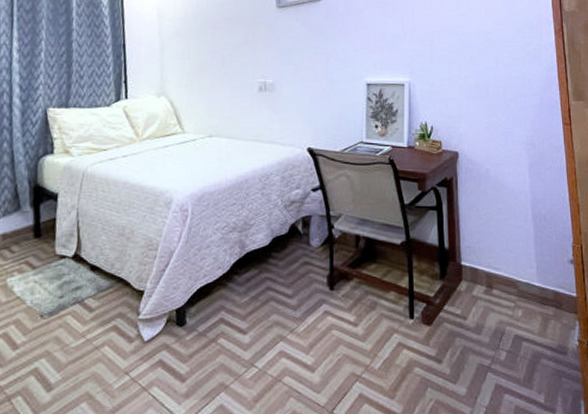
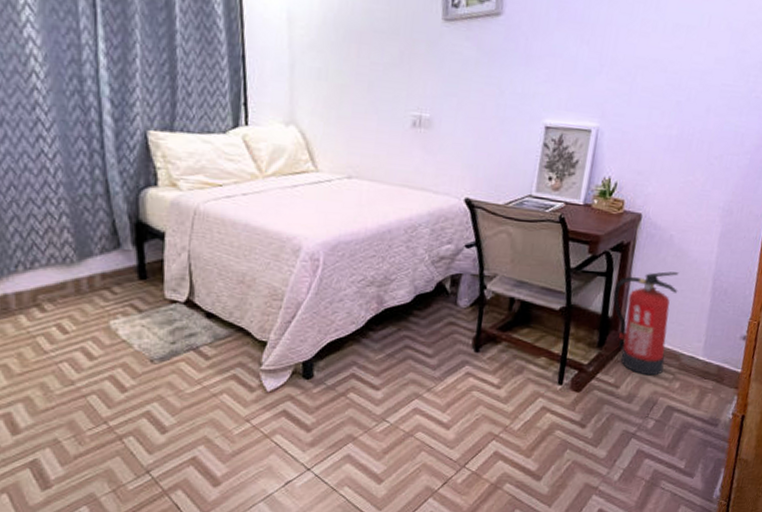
fire extinguisher: none [446,202,504,305] -> present [613,271,679,376]

